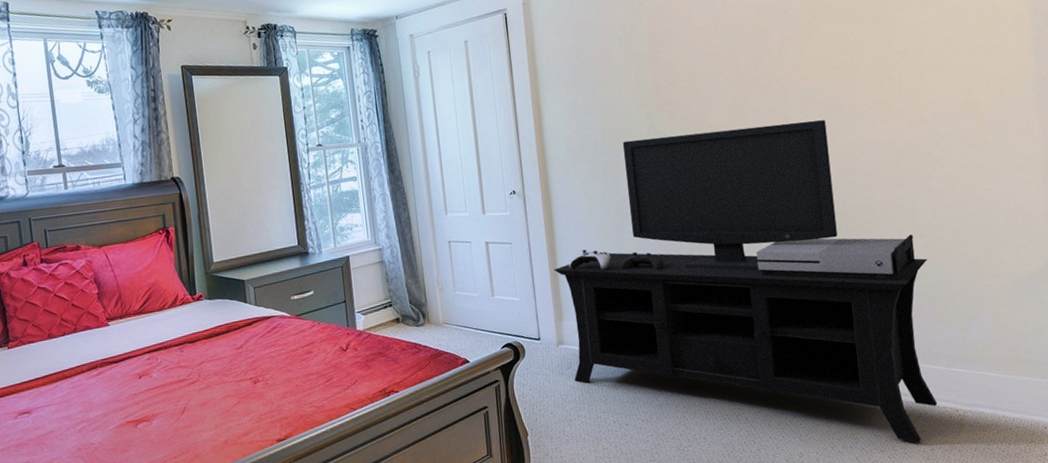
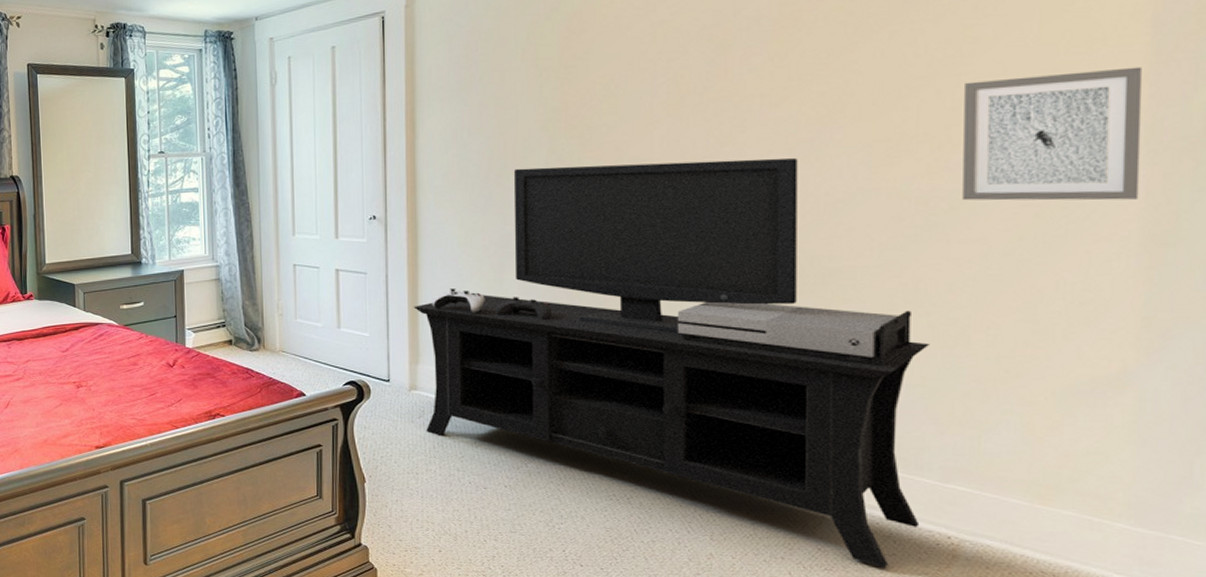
wall art: none [926,40,1039,146] -> present [962,66,1143,201]

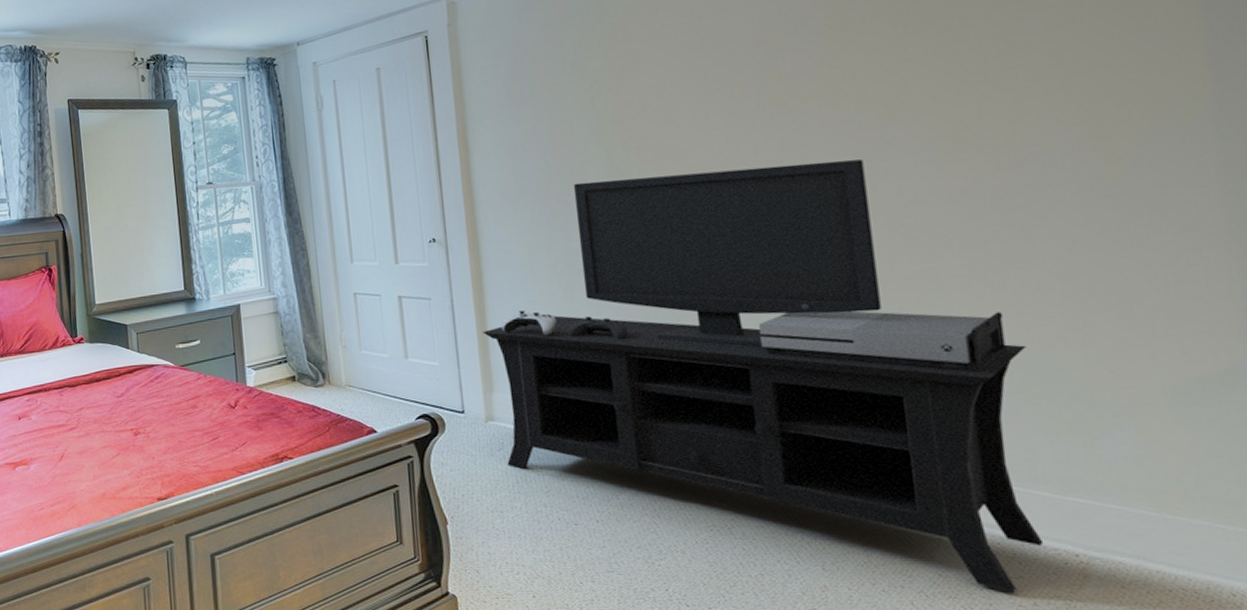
wall art: present [962,66,1143,201] -> none [1023,51,1219,195]

